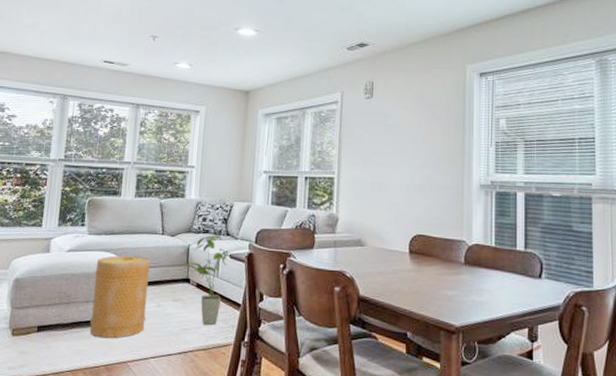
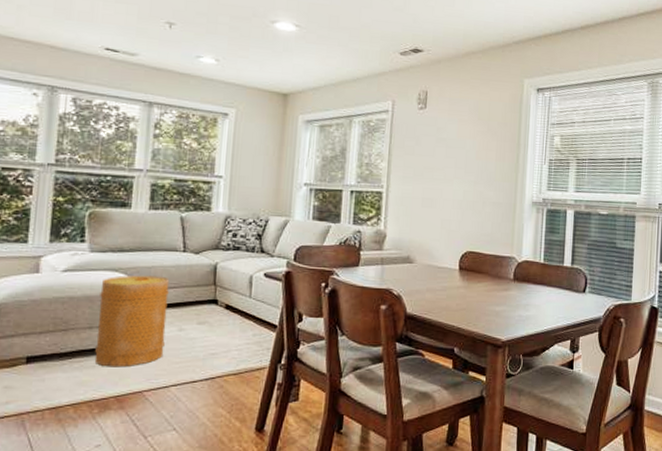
house plant: present [183,235,231,326] -> none [210,252,266,349]

